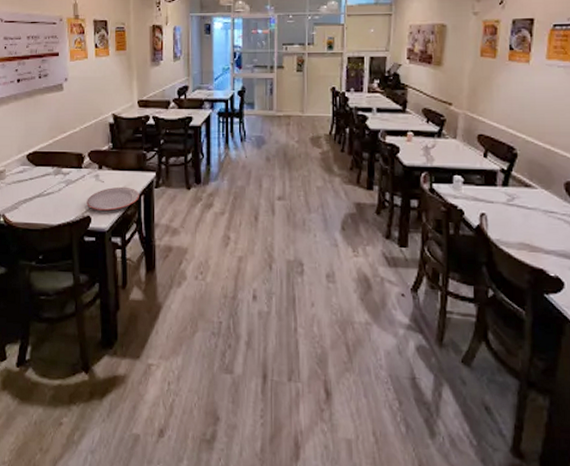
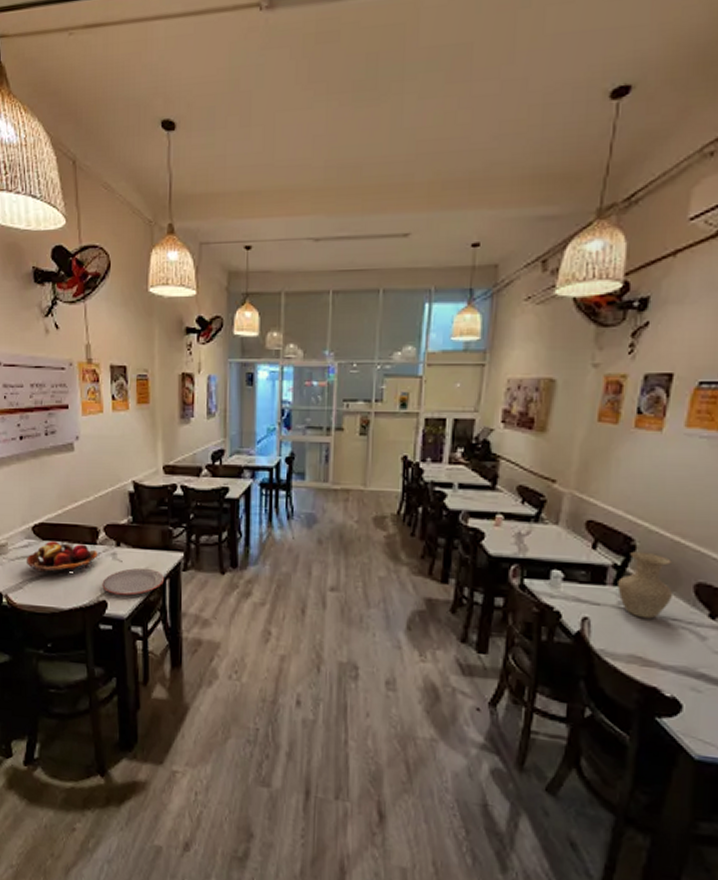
fruit basket: none [21,167,83,196] -> present [26,541,97,575]
vase: none [506,158,549,213] -> present [617,551,674,619]

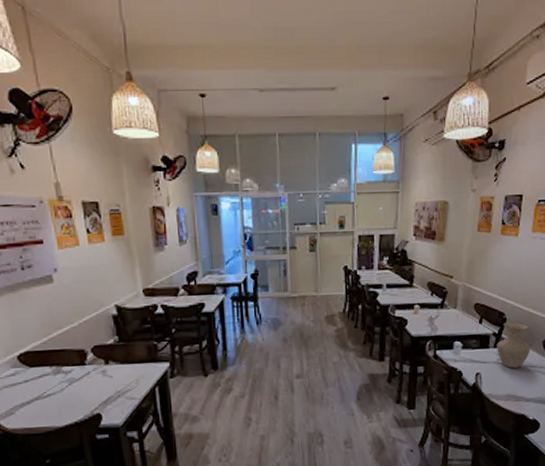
fruit basket: present [26,541,97,575] -> none [14,366,87,397]
plate: present [102,568,165,596] -> none [95,380,154,407]

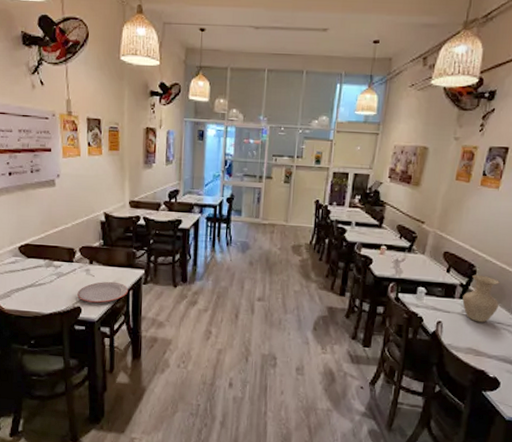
plate: none [95,380,154,407] -> present [77,281,129,303]

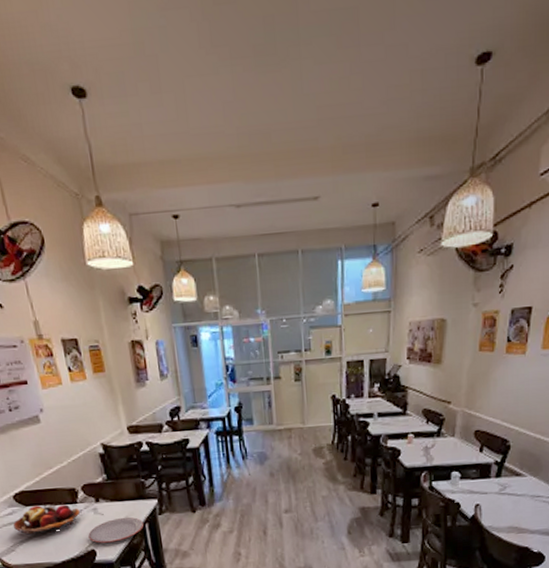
fruit basket: none [13,259,74,286] -> present [12,504,80,535]
vase: present [462,274,500,323] -> none [499,449,537,499]

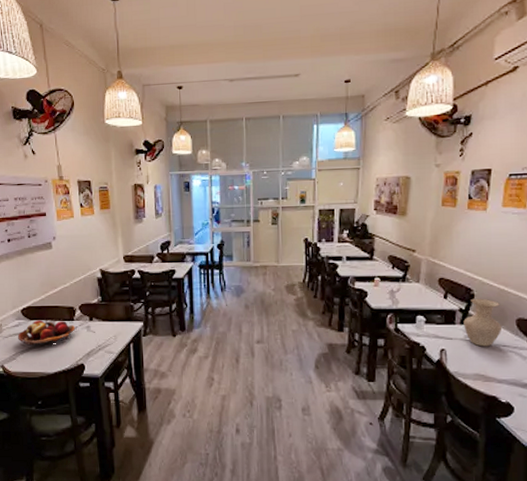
plate: present [88,517,144,543] -> none [80,336,129,358]
vase: none [499,449,537,499] -> present [464,298,503,347]

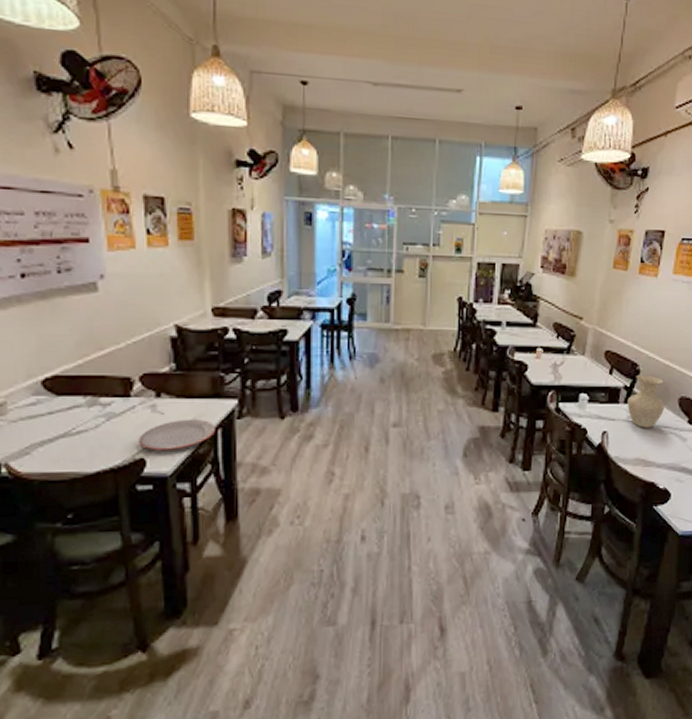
fruit basket: present [17,320,75,347] -> none [33,396,132,435]
plate: none [80,336,129,358] -> present [139,419,216,451]

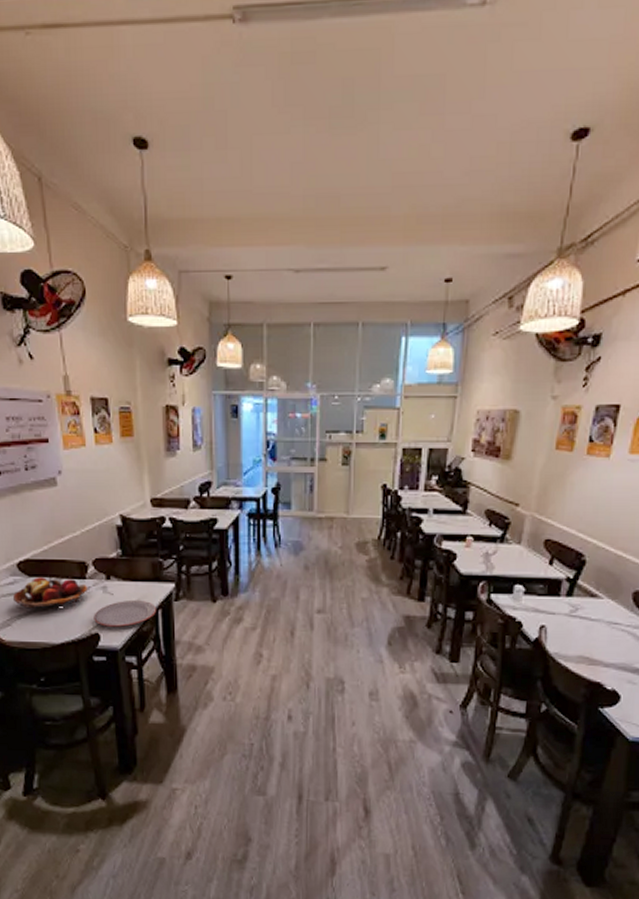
fruit basket: none [33,396,132,435] -> present [12,577,87,610]
vase: present [627,374,665,428] -> none [570,565,616,624]

